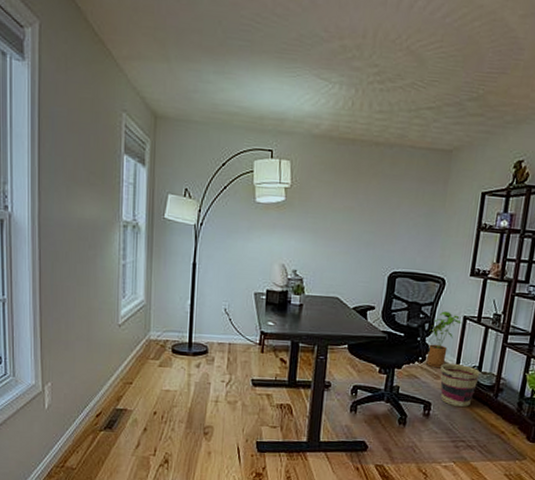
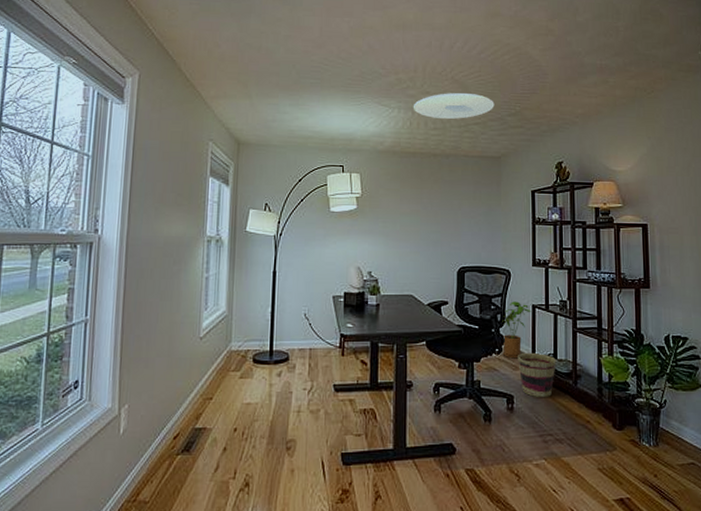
ceiling light: none [357,67,454,101] -> present [413,93,495,119]

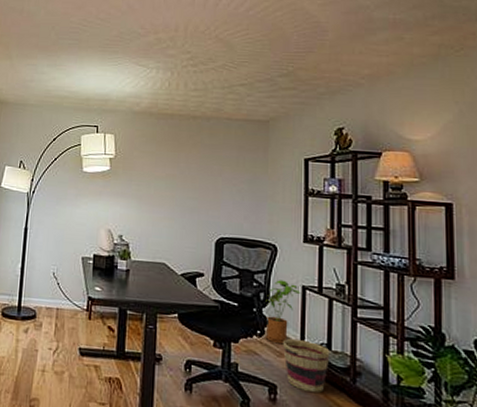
ceiling light: present [413,93,495,119] -> none [172,52,264,80]

